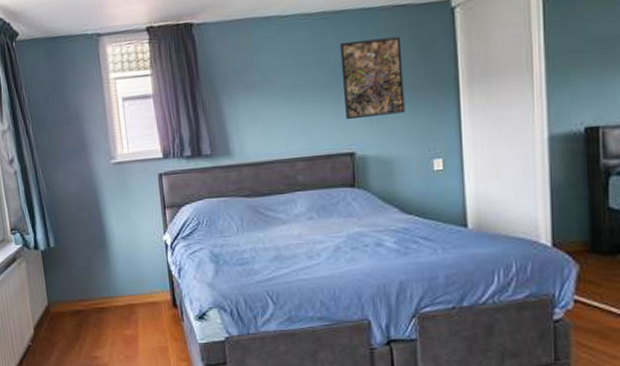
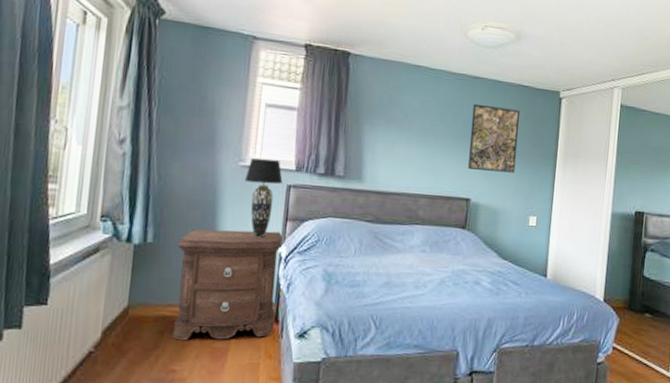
nightstand: none [74,221,174,331] -> present [171,229,283,341]
table lamp: none [118,151,154,229] -> present [244,158,283,238]

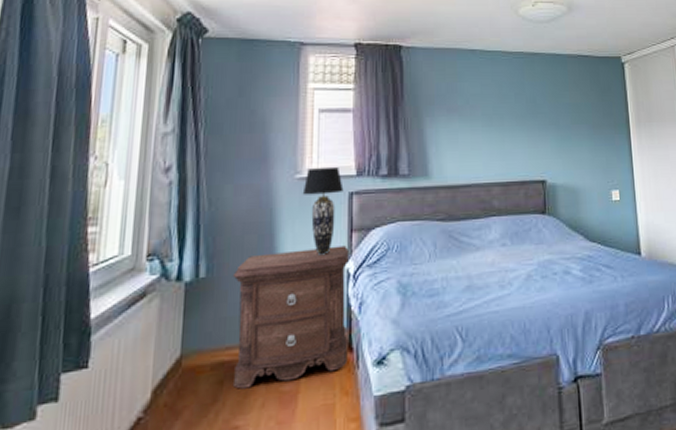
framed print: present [468,103,520,173] -> none [534,80,589,150]

